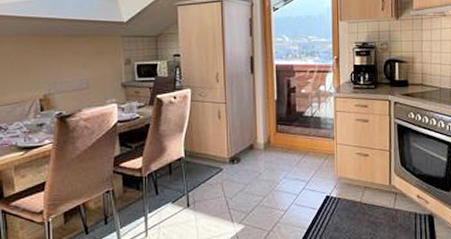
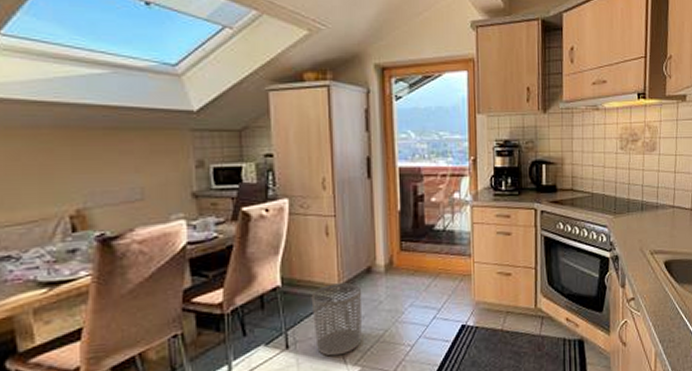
waste bin: none [207,156,246,215] -> present [311,282,362,356]

